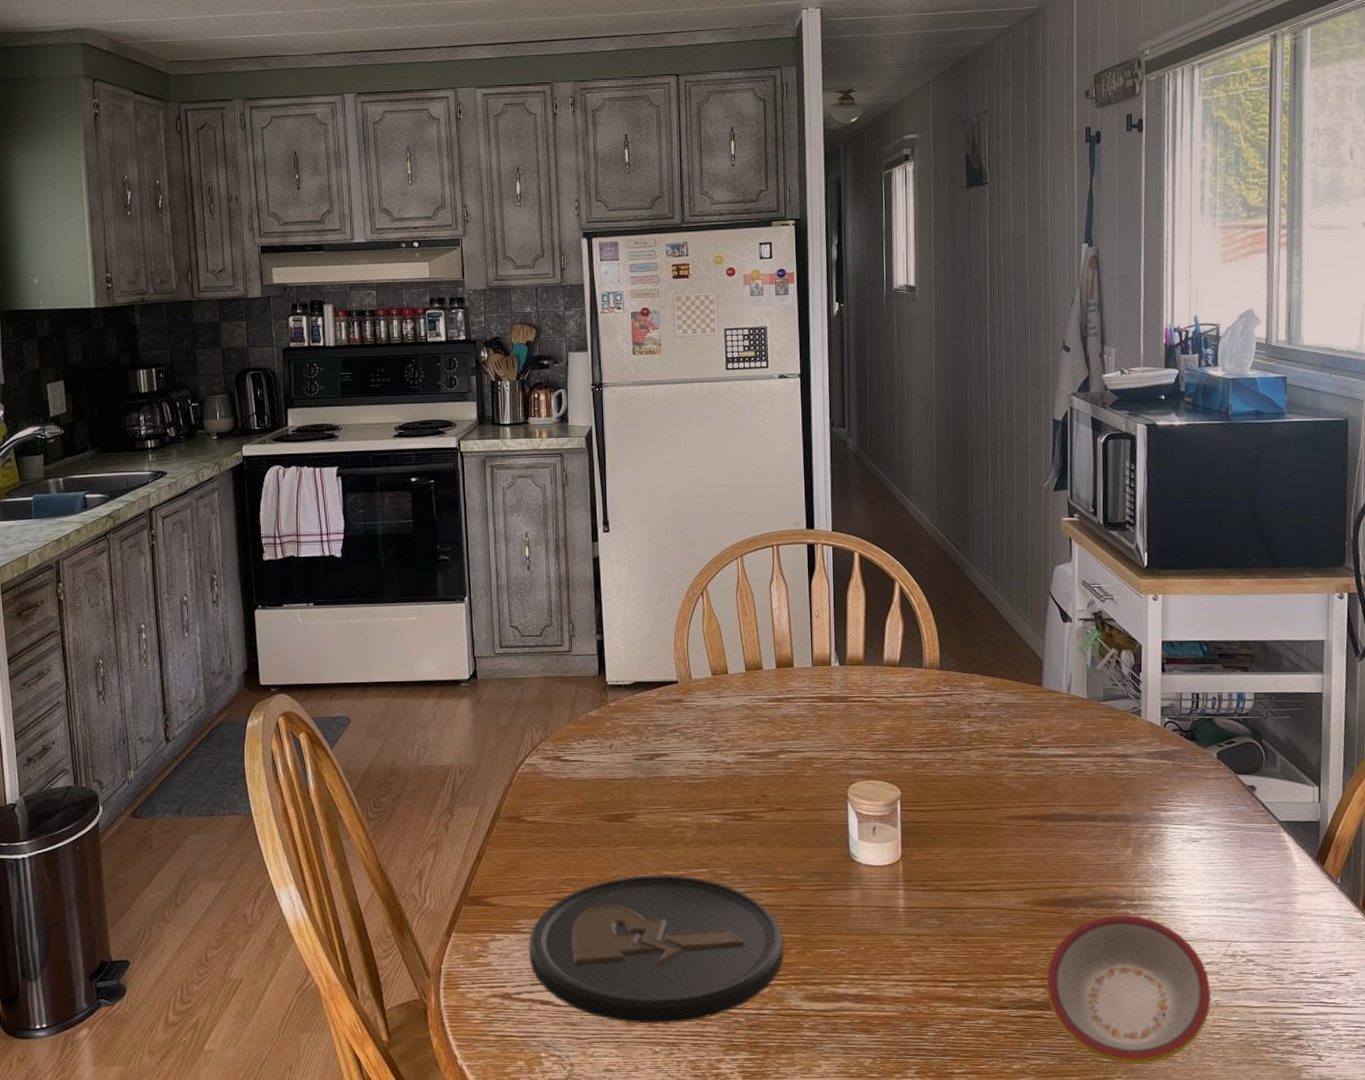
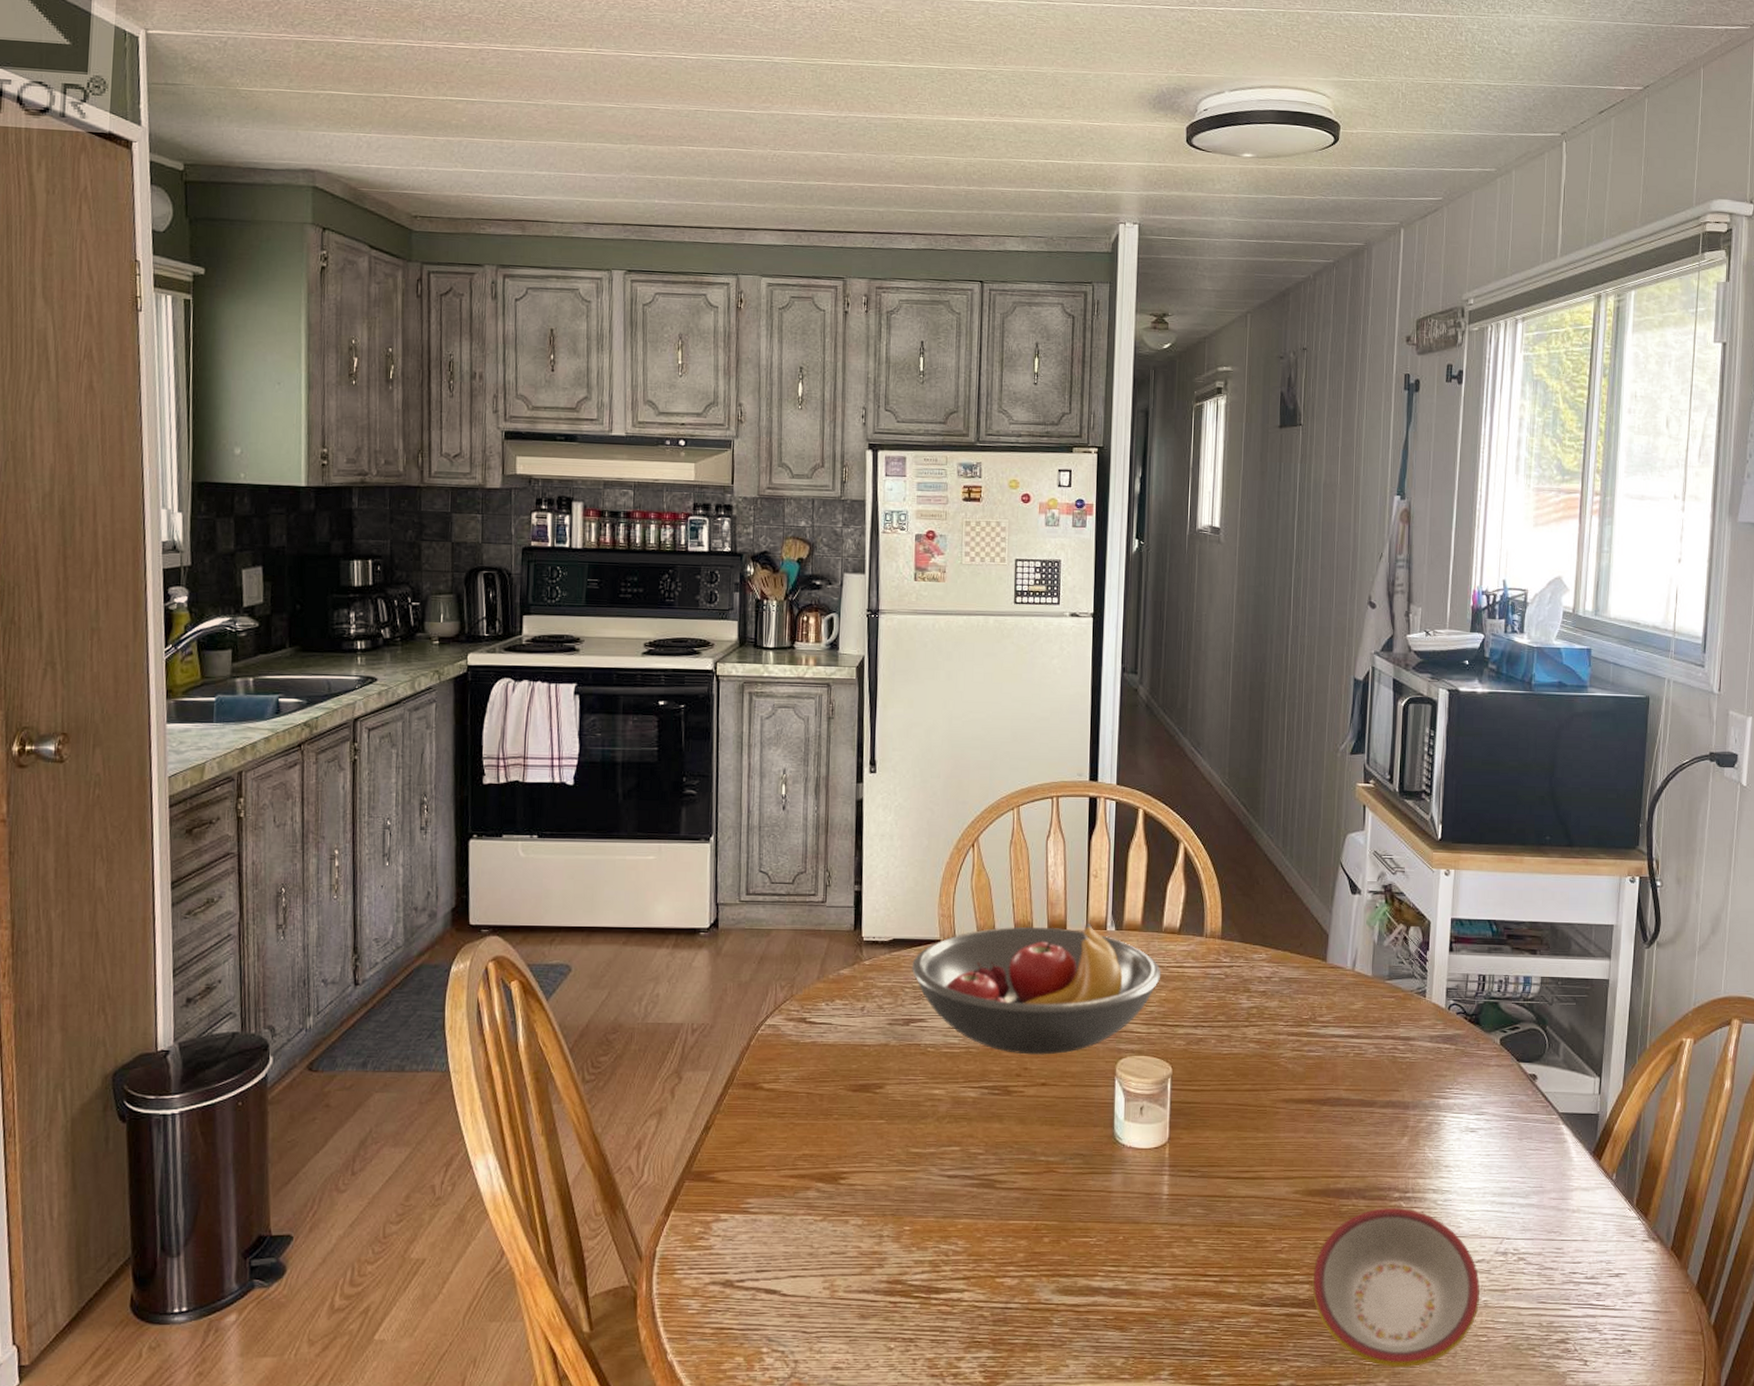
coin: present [529,875,783,1024] -> none [756,1152,1037,1317]
fruit bowl: none [653,661,885,783] -> present [912,924,1161,1055]

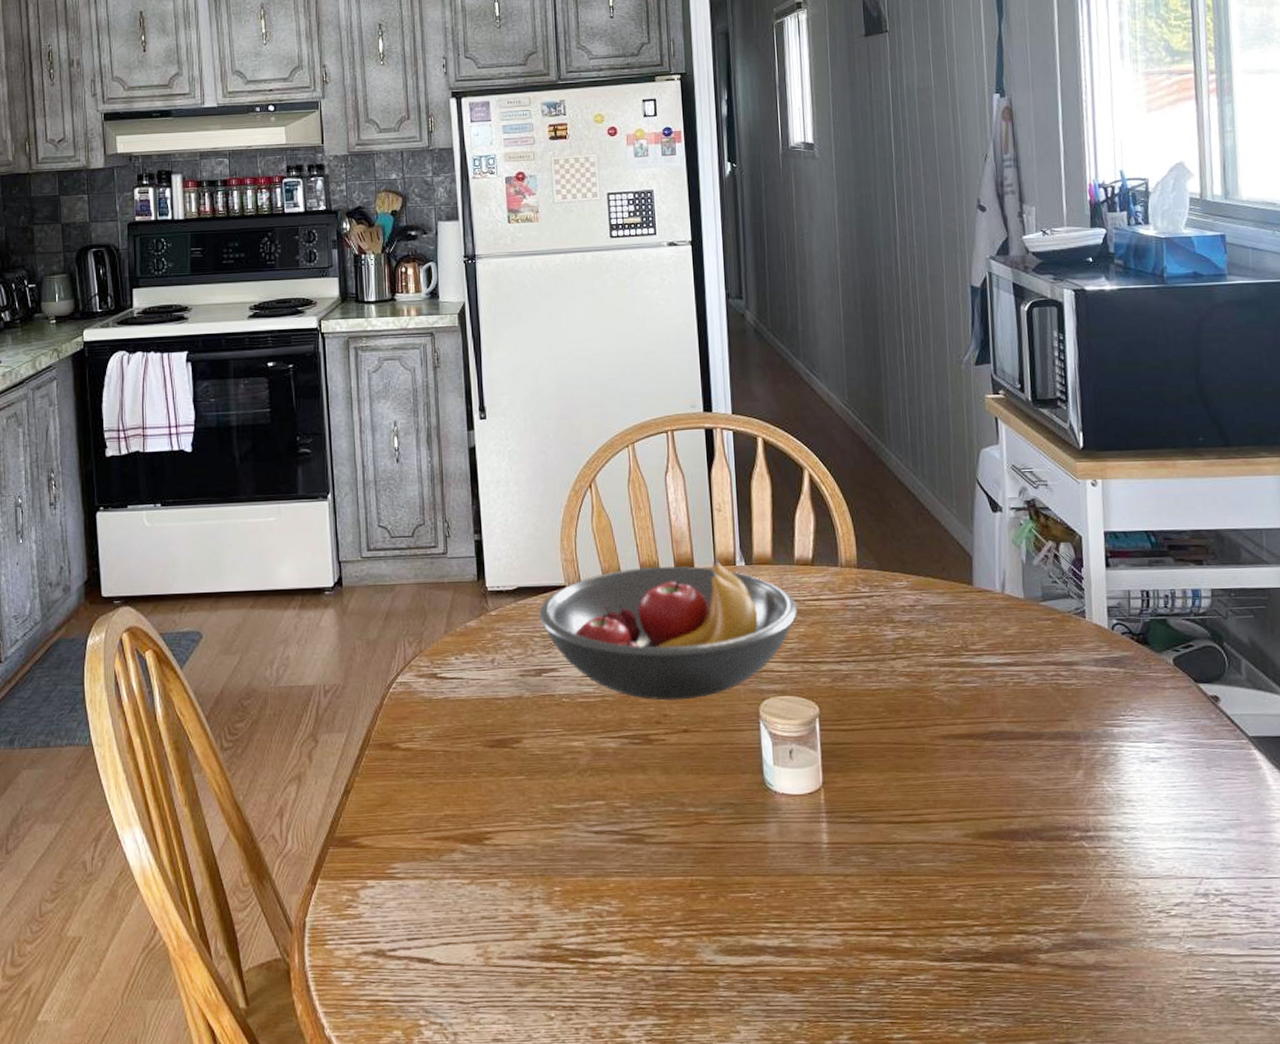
plate: present [1312,1207,1480,1368] -> none [994,848,1183,1026]

